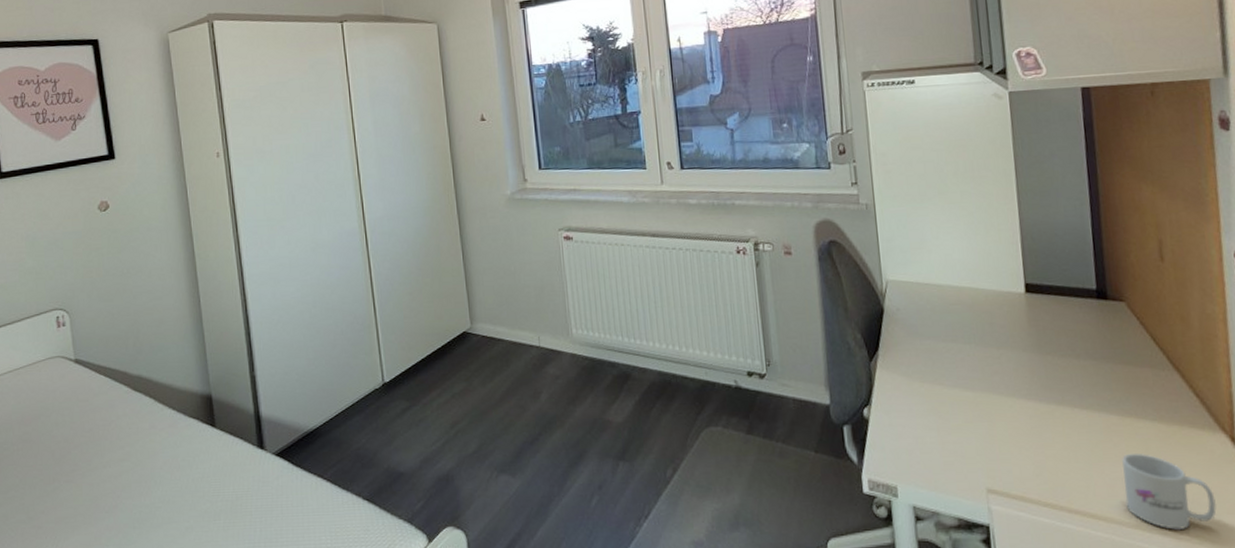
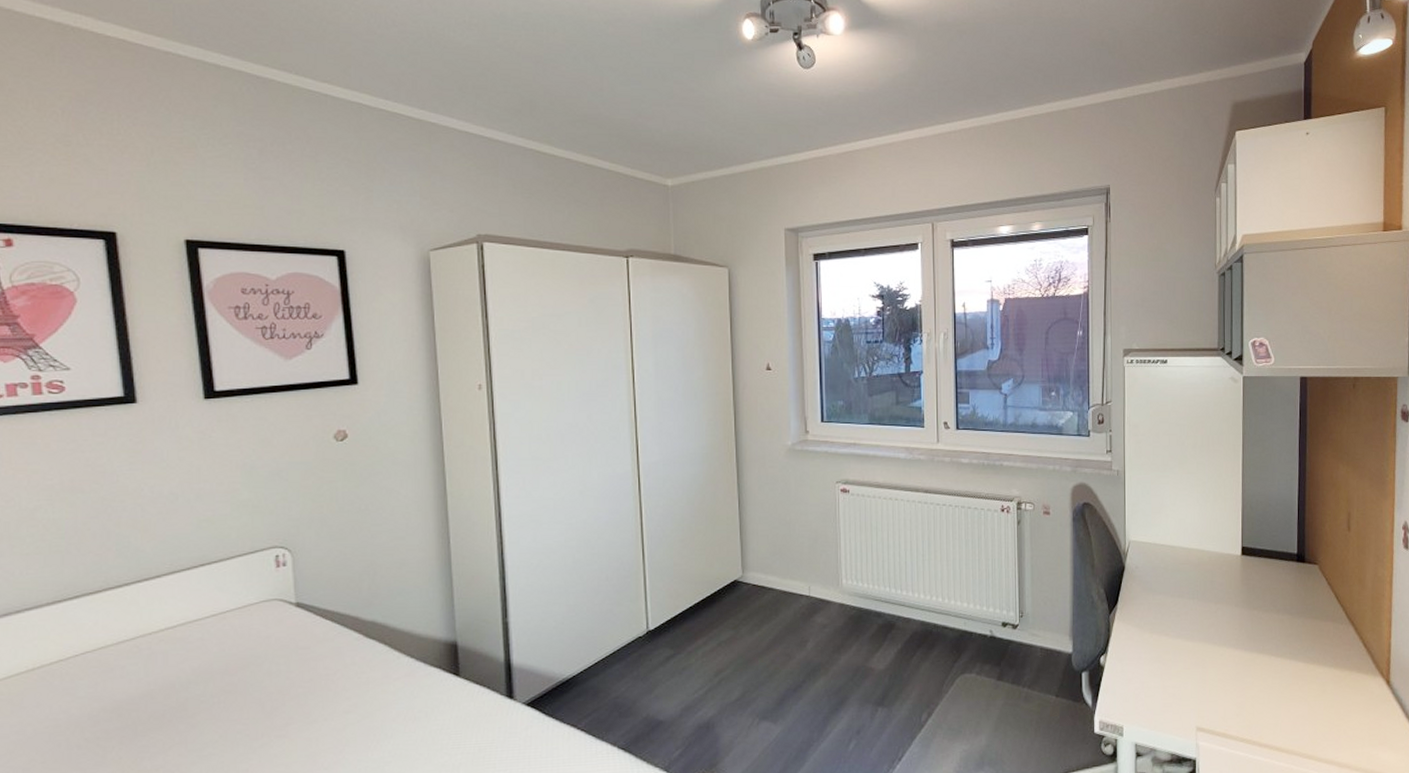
mug: present [1121,453,1217,531] -> none [1303,694,1371,760]

